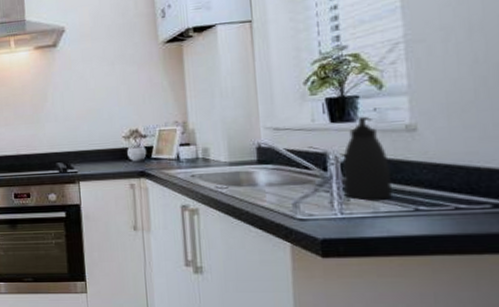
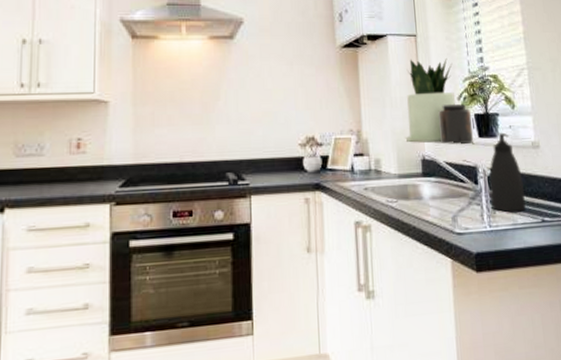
planter: none [237,41,300,132] -> present [405,58,455,143]
jar: none [278,89,324,132] -> present [438,104,474,145]

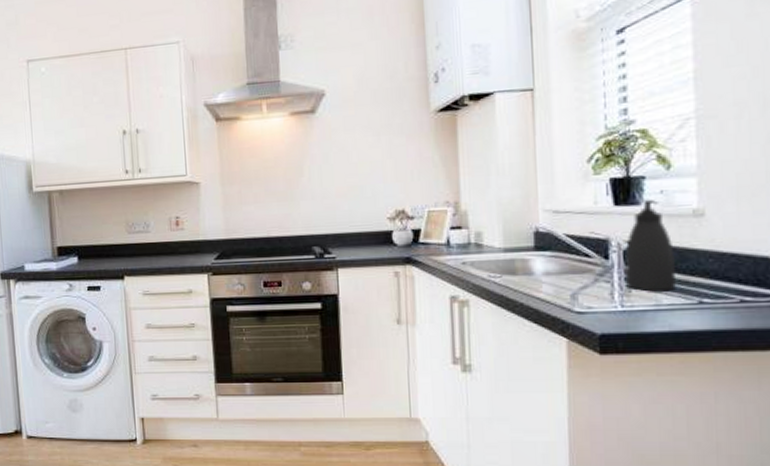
planter: present [405,58,455,143] -> none [514,114,583,214]
jar: present [438,104,474,145] -> none [558,167,607,215]

